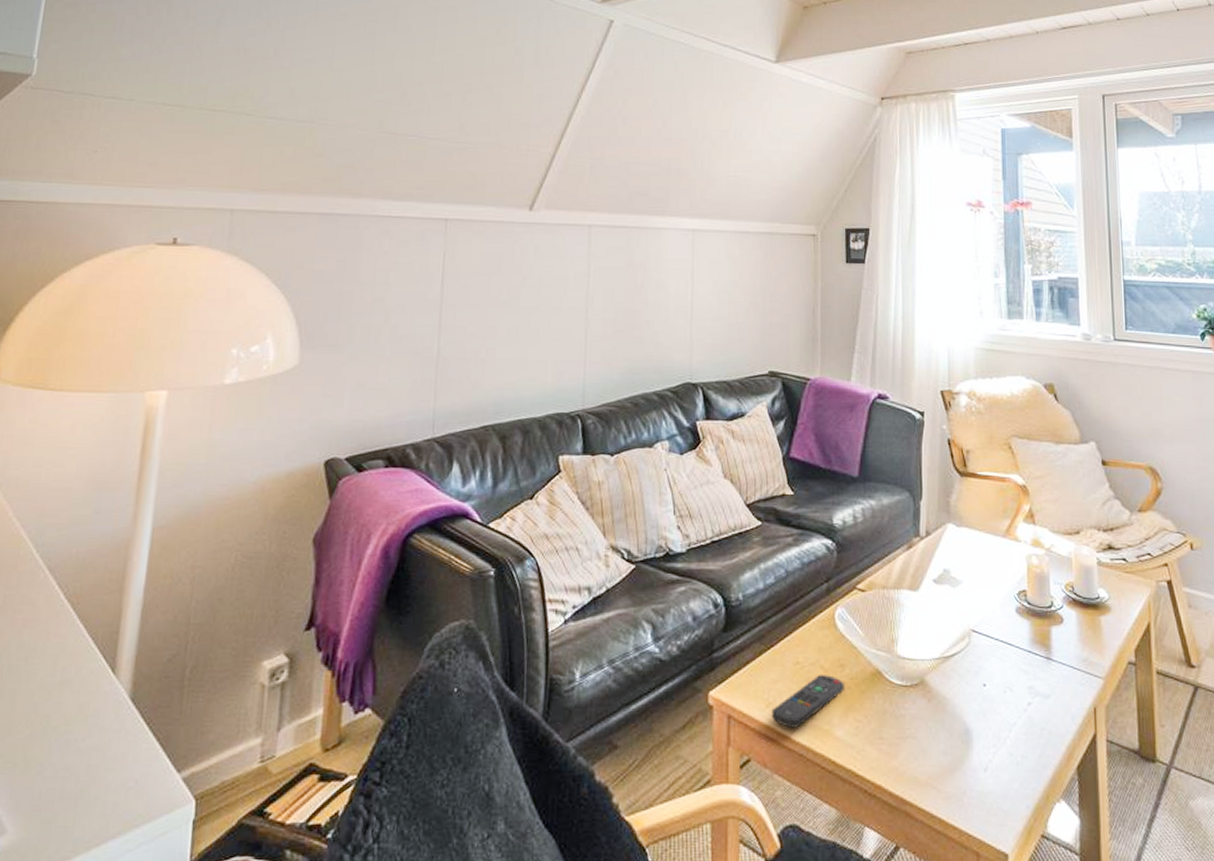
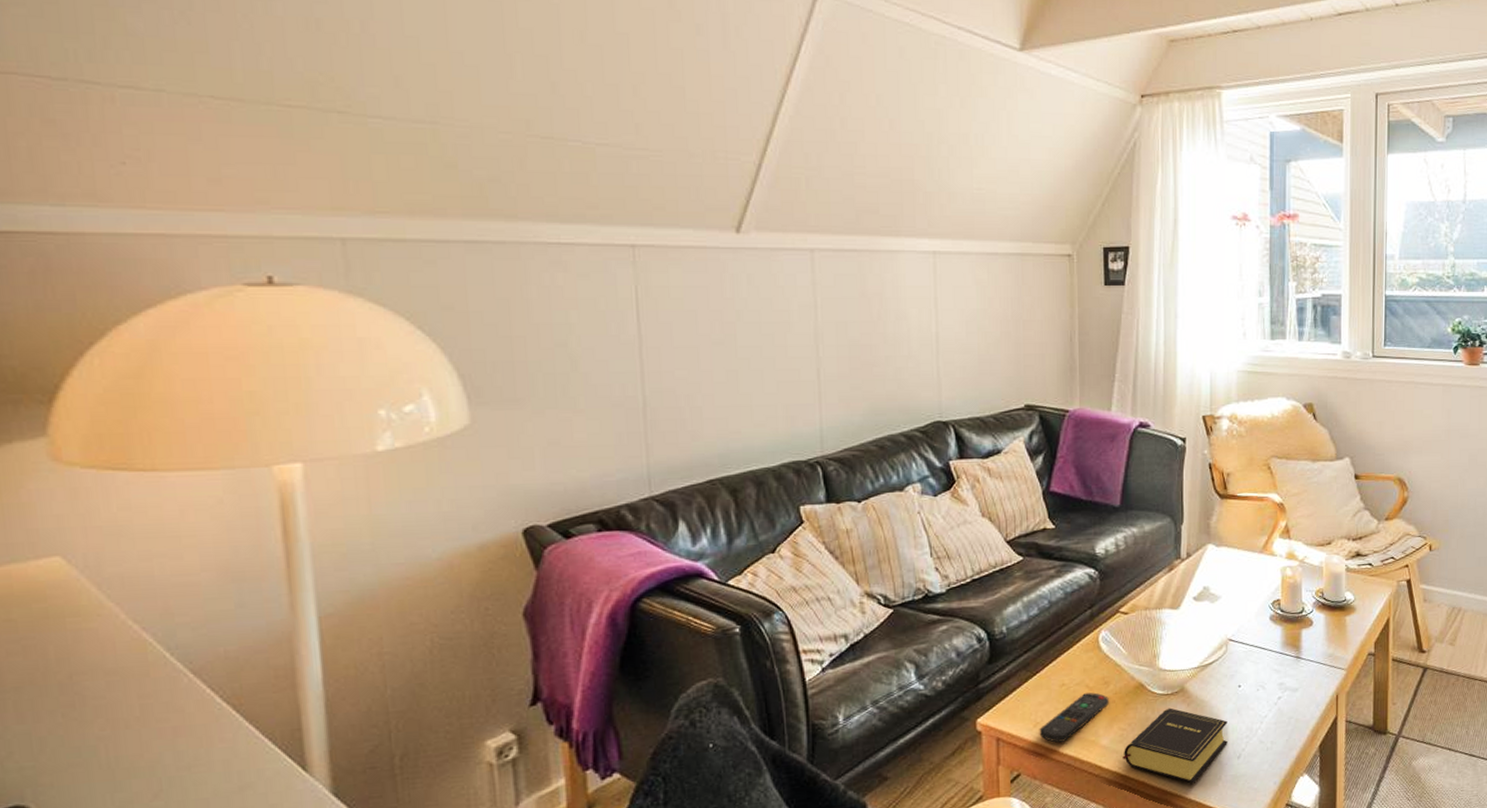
book: none [858,702,972,795] -> present [1123,708,1227,784]

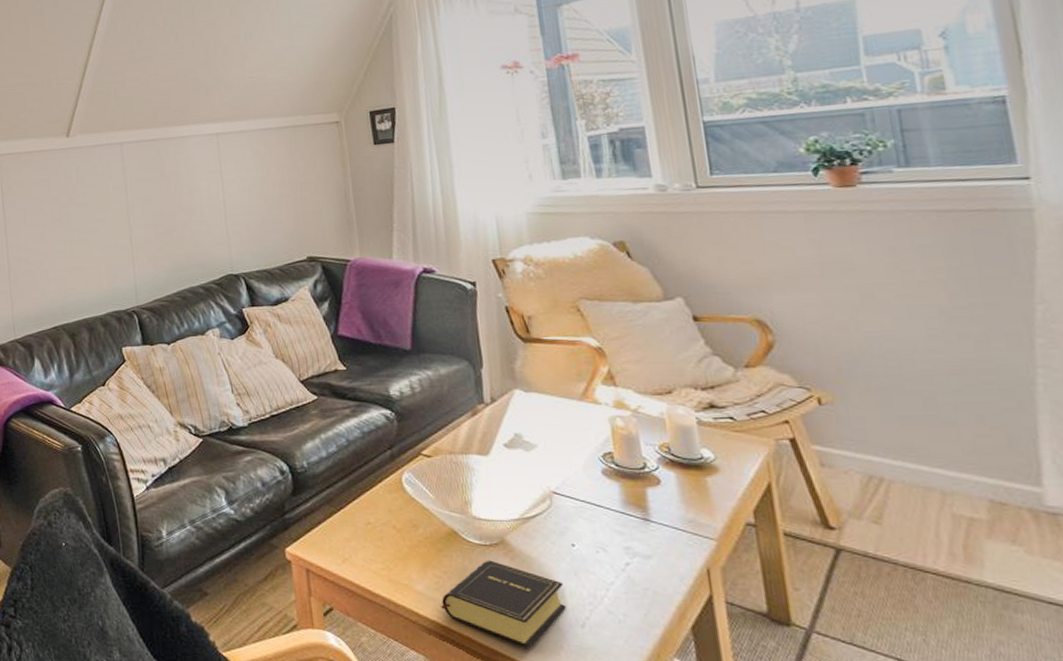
remote control: present [1039,692,1109,743] -> none [348,534,420,582]

